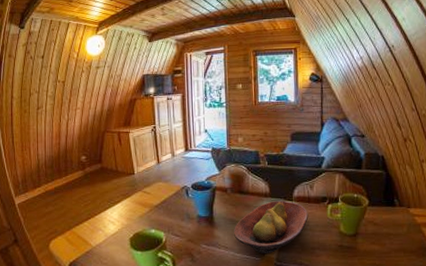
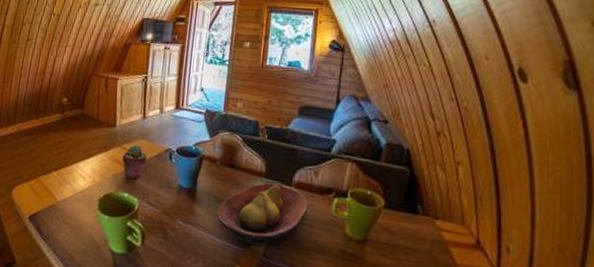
potted succulent: none [144,187,167,217] -> present [122,145,148,180]

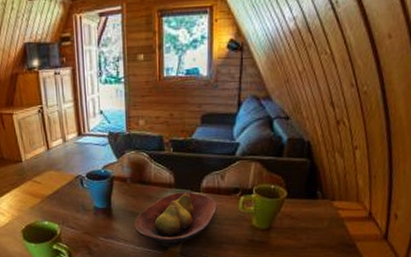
potted succulent: present [122,145,148,180] -> none [35,176,60,208]

